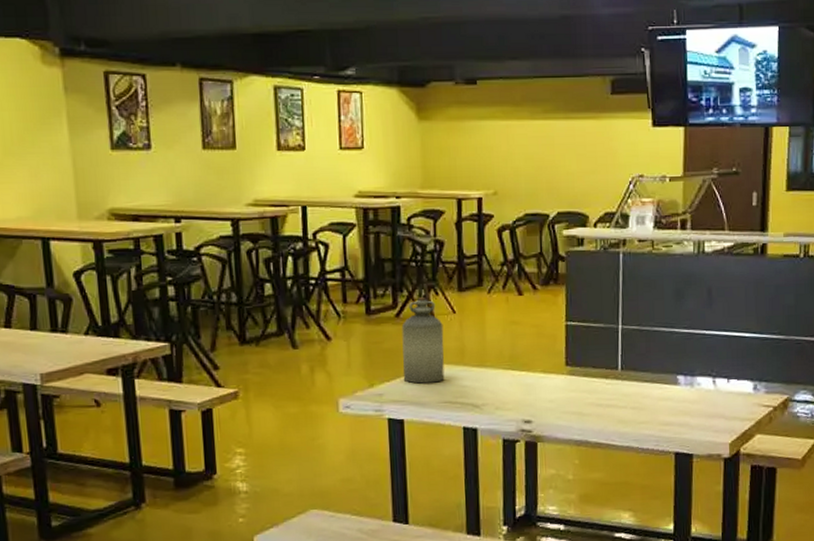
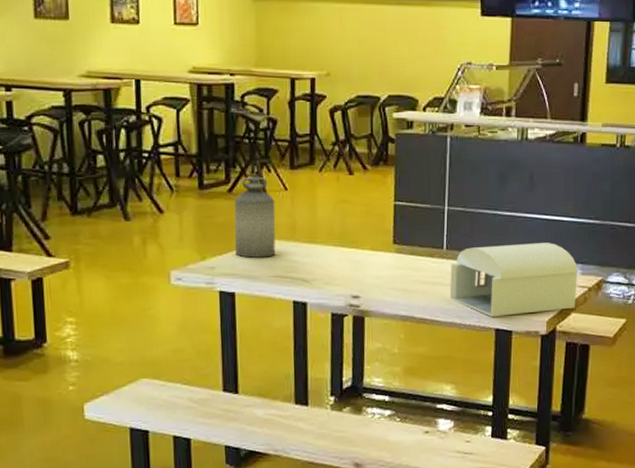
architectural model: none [625,360,762,440] -> present [449,243,578,317]

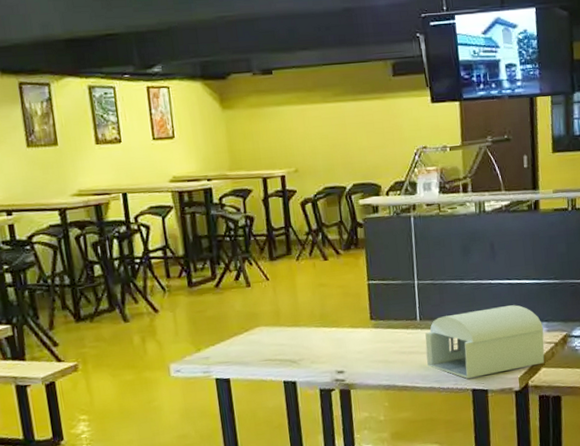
bottle: present [234,174,276,258] -> none [221,268,264,346]

